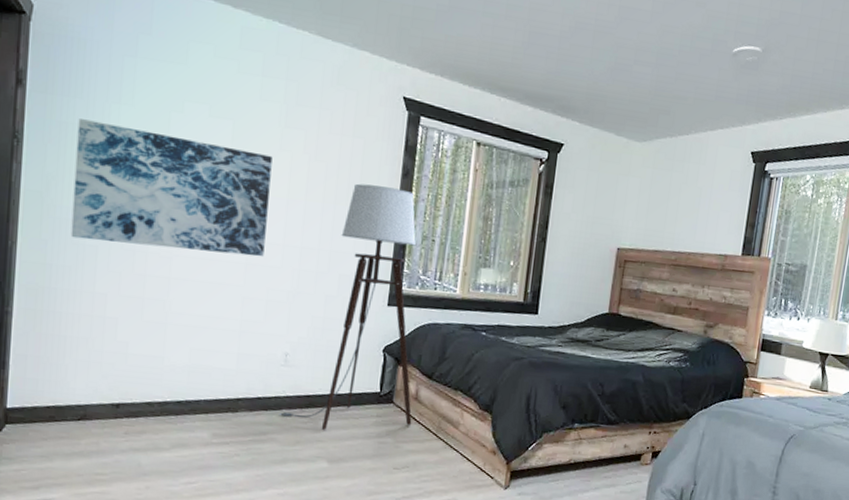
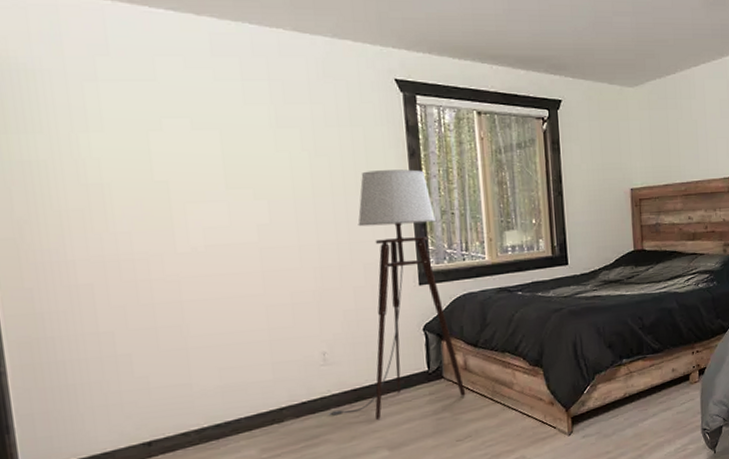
wall art: present [70,119,273,257] -> none [42,154,280,281]

